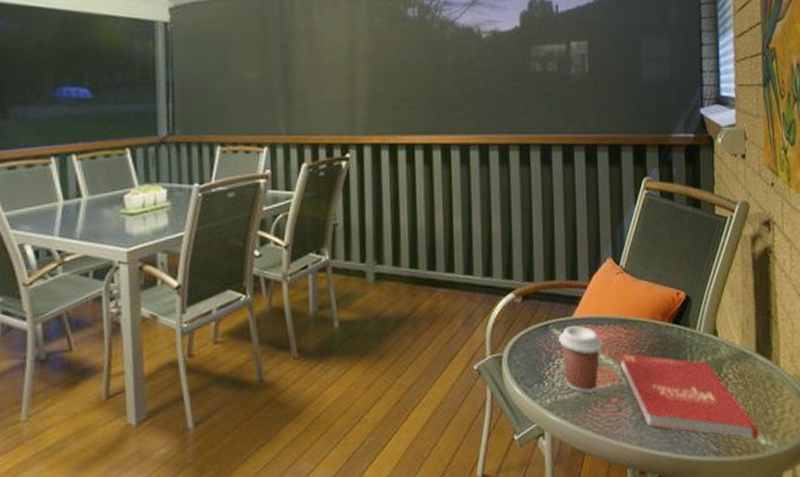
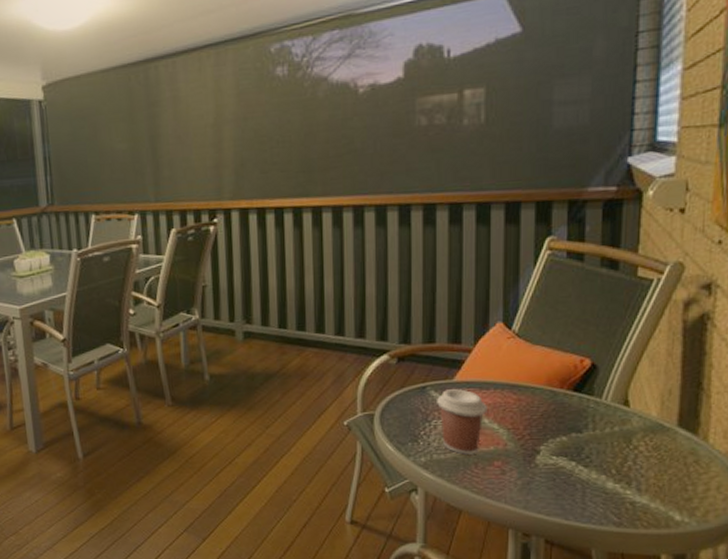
book: present [619,353,759,439] -> none [505,419,673,514]

